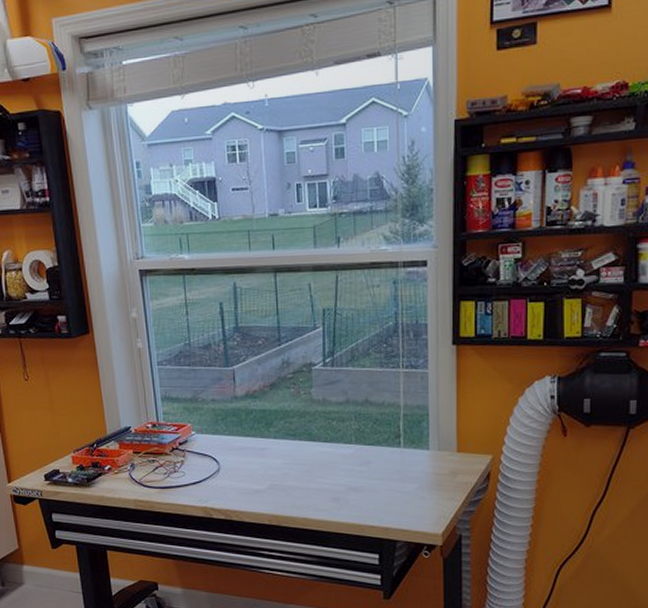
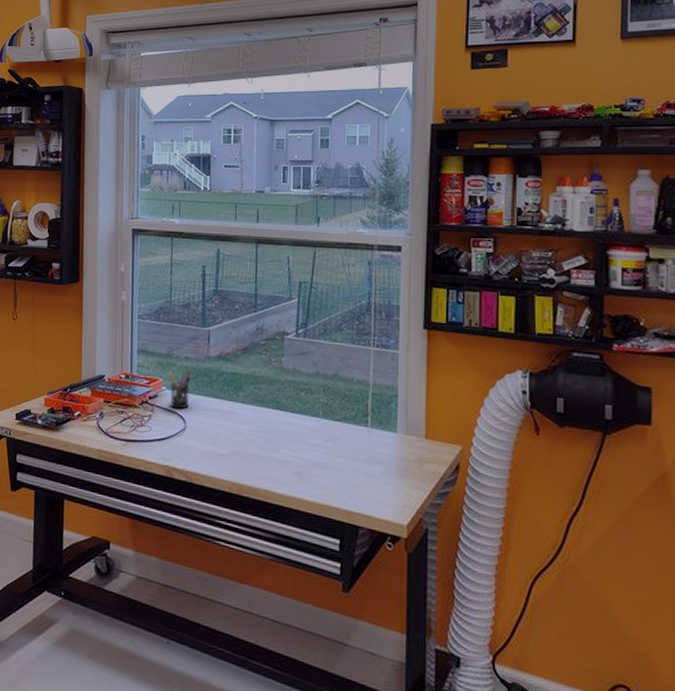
pen holder: none [196,412,220,452] -> present [168,370,191,410]

